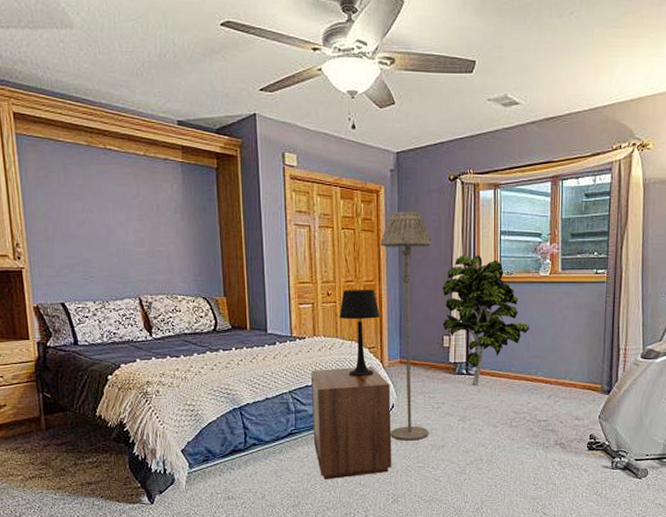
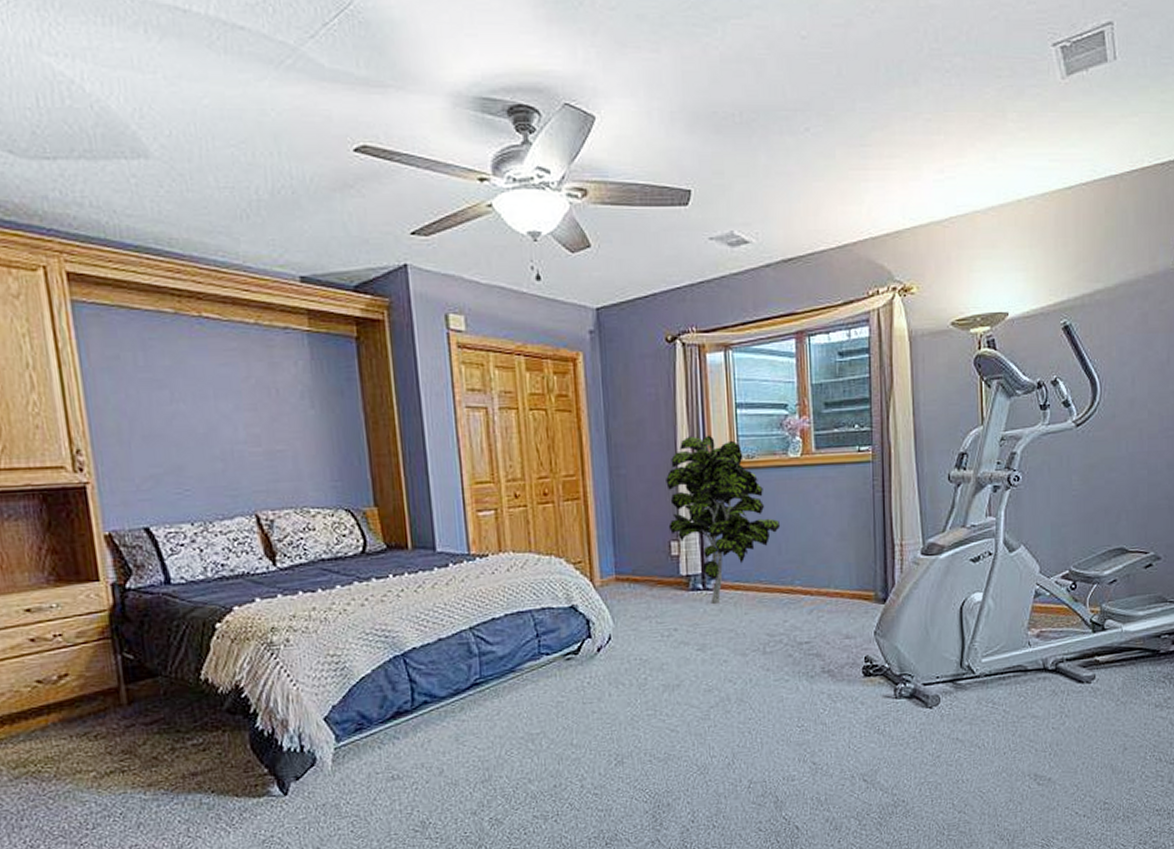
nightstand: present [311,366,392,480] -> none [498,587,613,743]
table lamp: present [339,290,380,376] -> none [532,487,586,601]
floor lamp: present [381,211,432,441] -> none [581,383,659,683]

